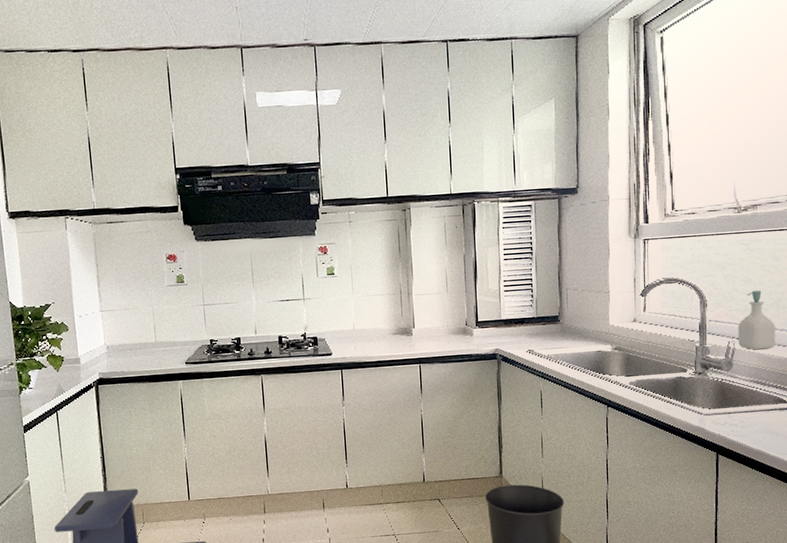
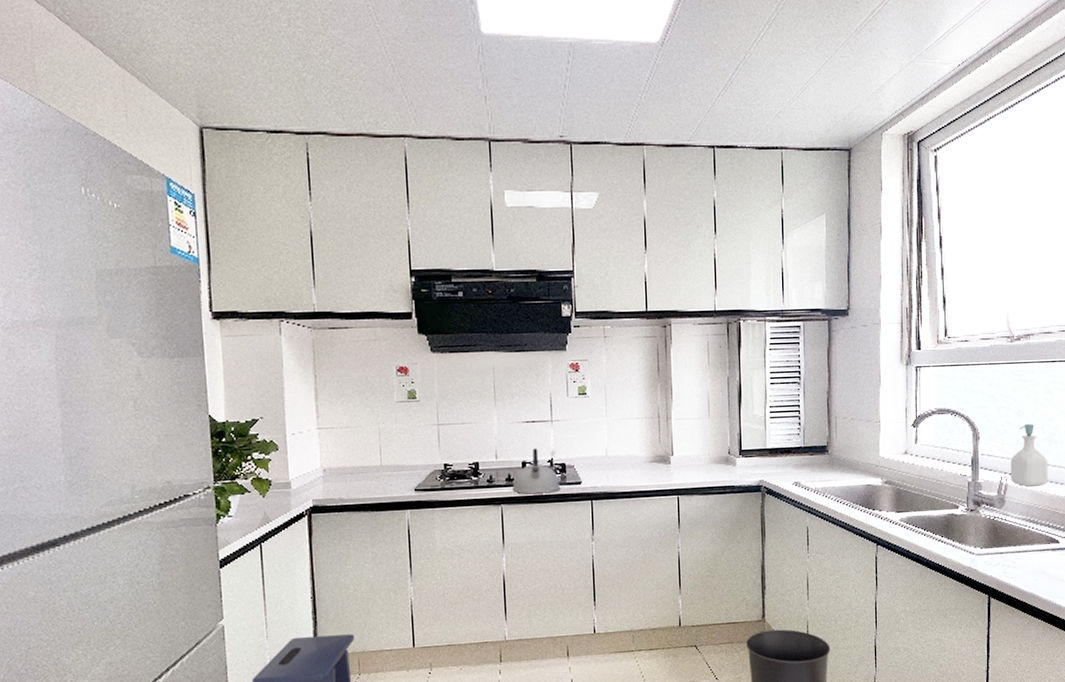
kettle: none [270,323,313,366] -> present [512,448,560,495]

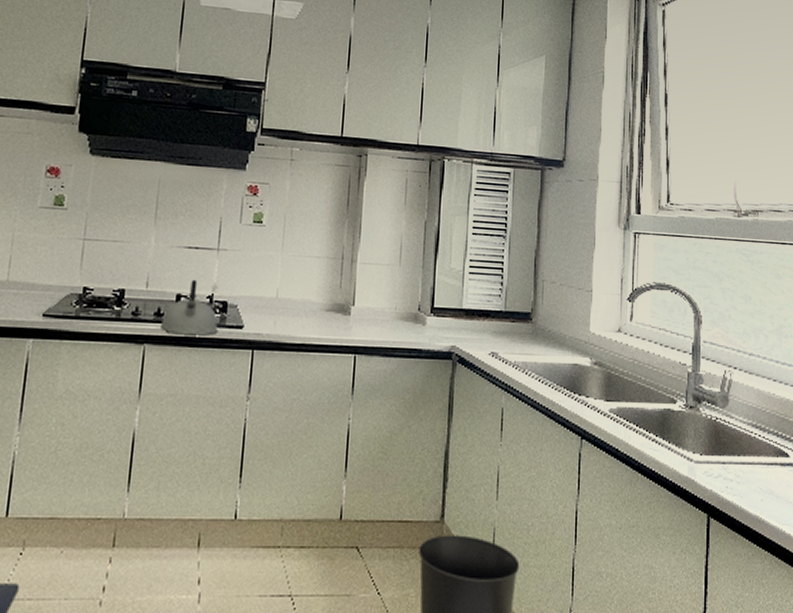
soap bottle: present [1010,423,1048,487] -> none [735,311,777,386]

